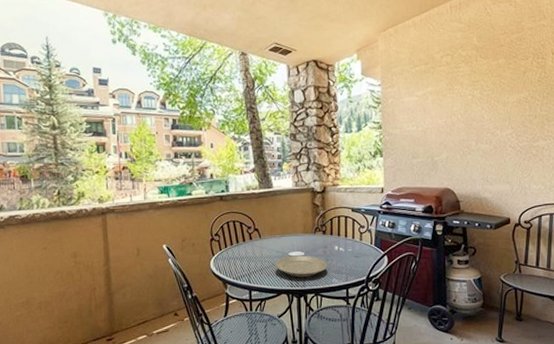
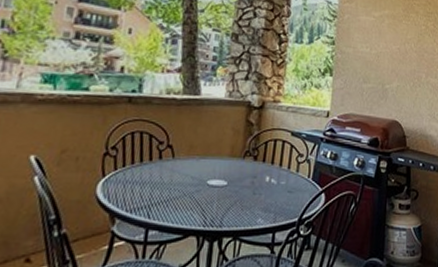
plate: present [275,255,327,278] -> none [187,184,254,215]

